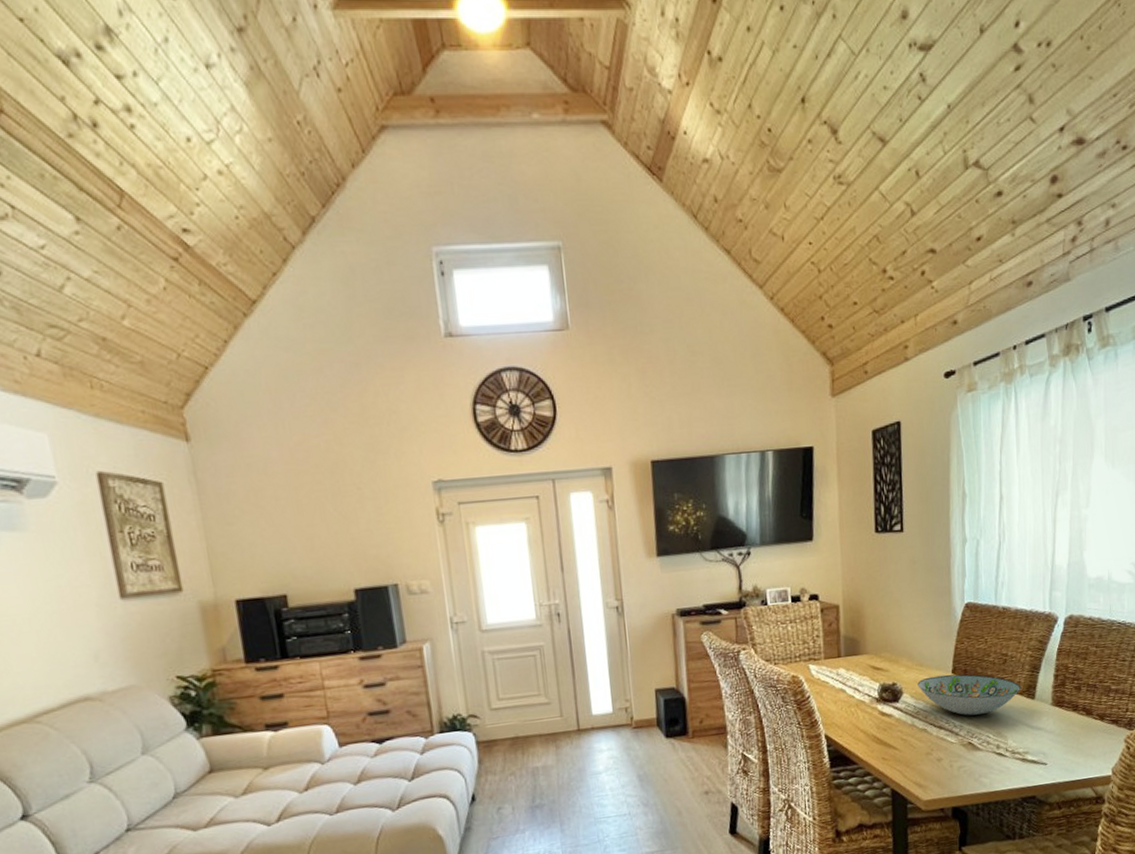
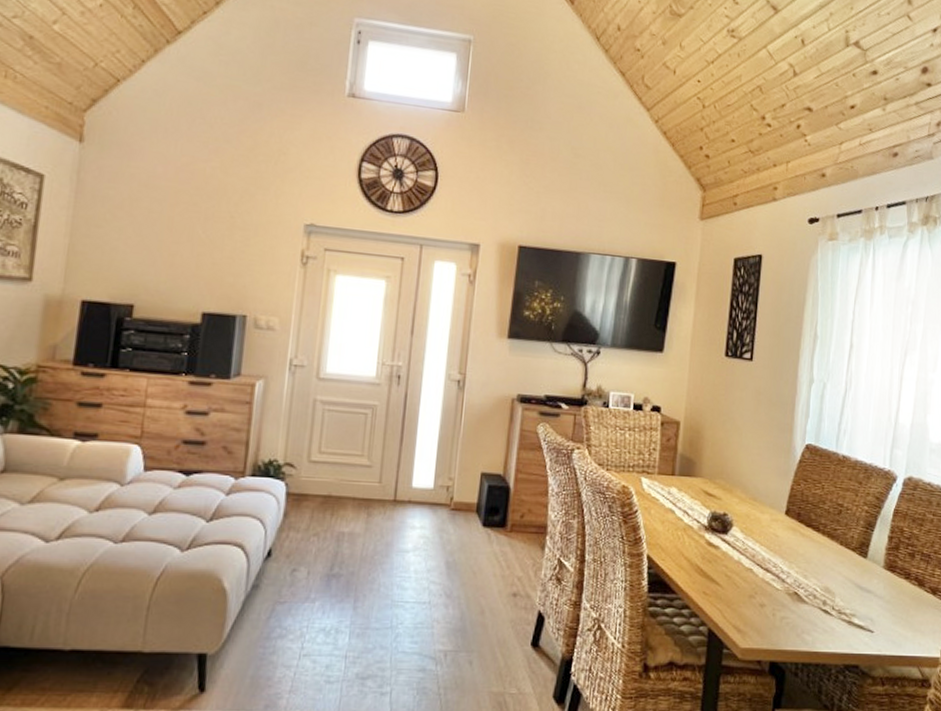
decorative bowl: present [917,674,1020,716] -> none [749,513,853,564]

